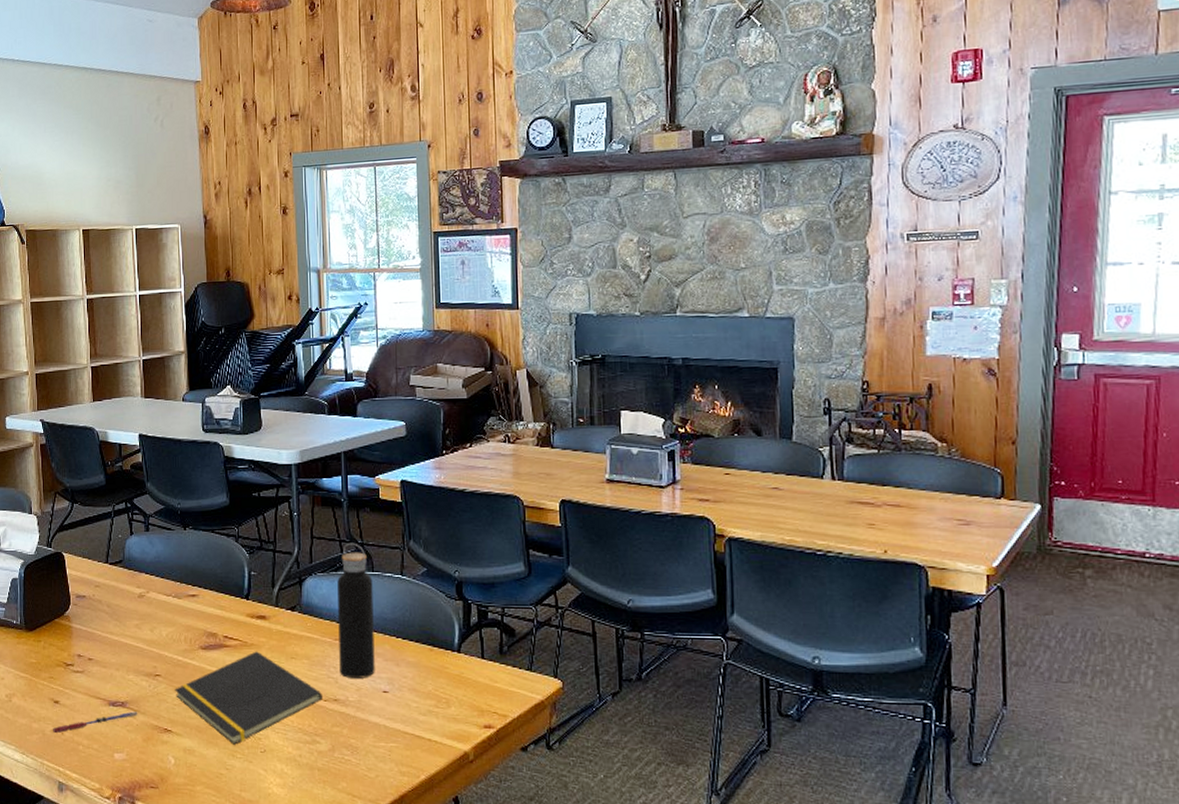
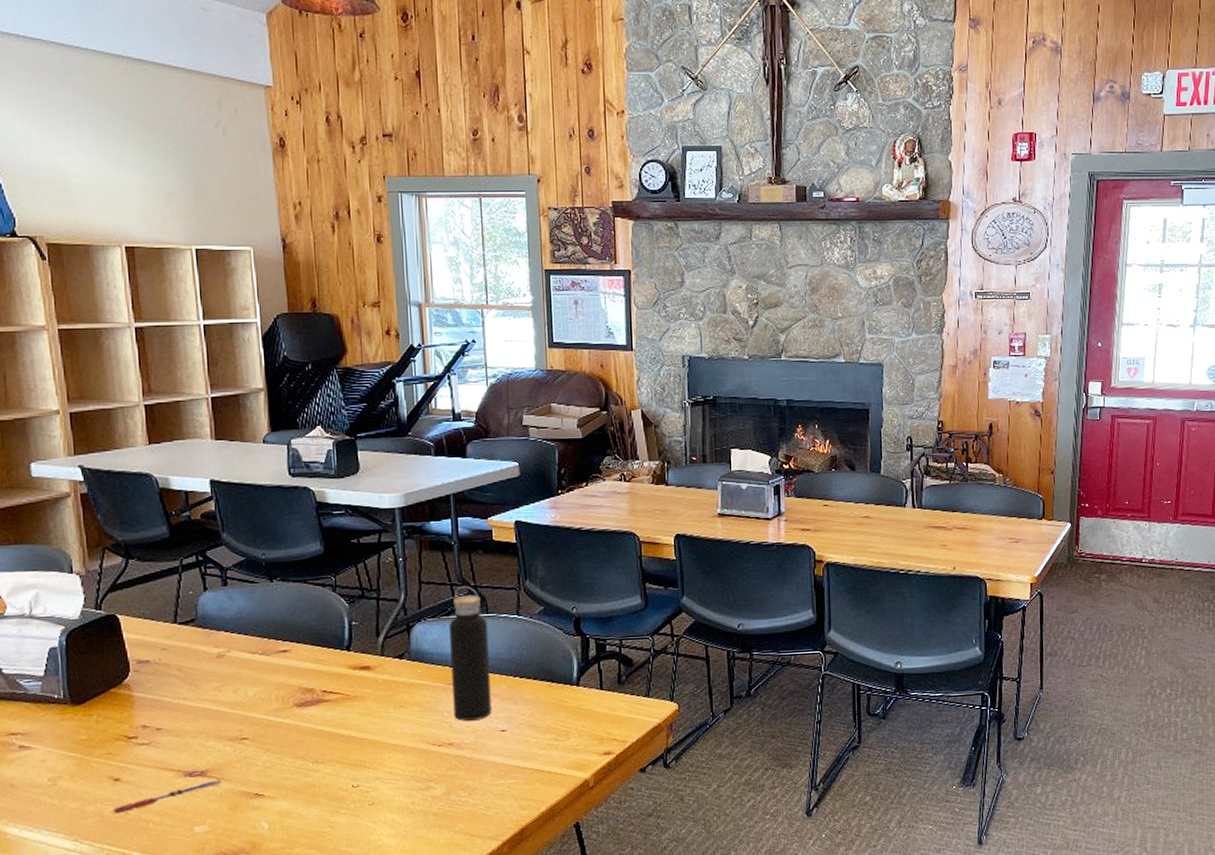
notepad: present [175,651,322,745] -> none [265,703,436,801]

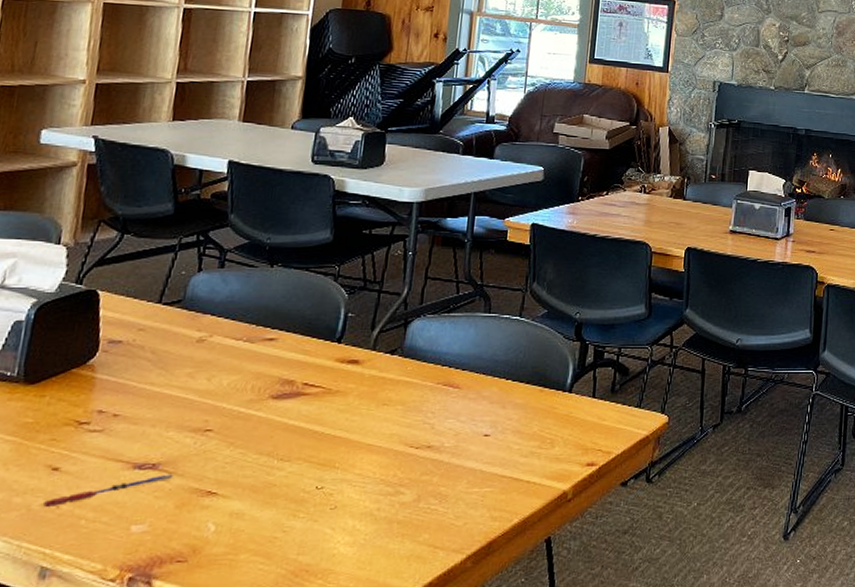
water bottle: present [449,585,492,721] -> none [438,284,488,423]

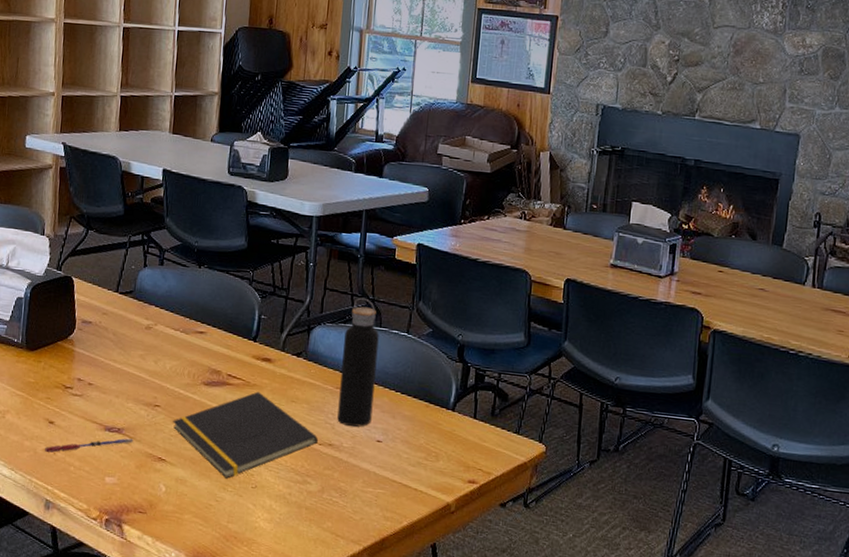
notepad: none [229,398,414,503] -> present [173,391,318,479]
water bottle: none [438,284,488,423] -> present [337,297,379,427]

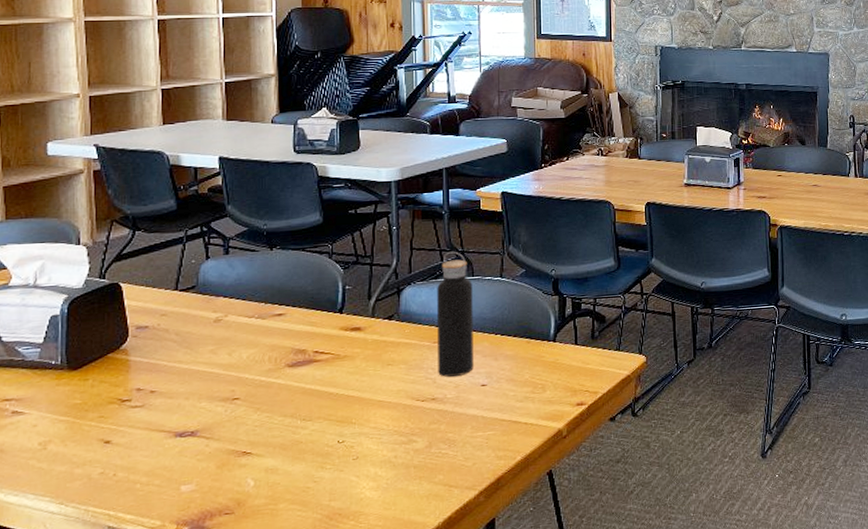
pen: present [45,438,134,454] -> none [102,439,211,476]
notepad: present [173,391,318,479] -> none [256,362,420,457]

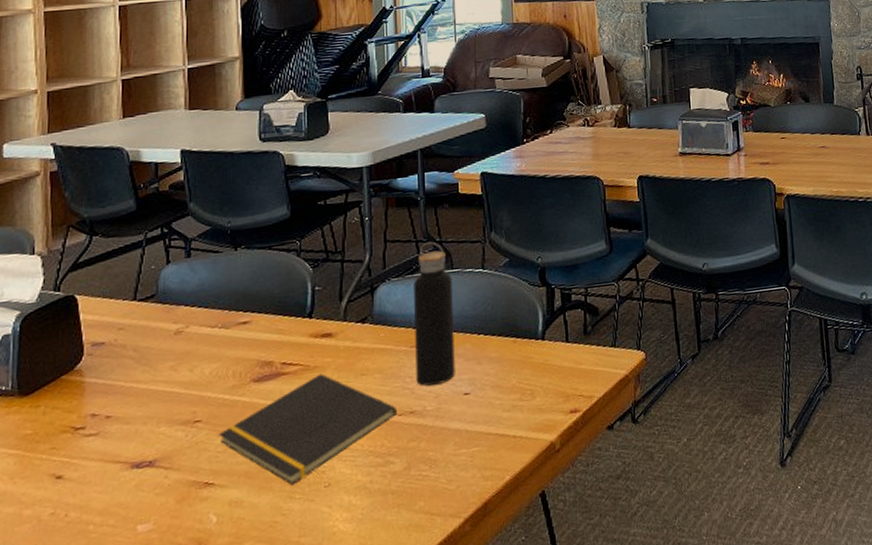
notepad: none [256,362,420,457] -> present [219,373,397,485]

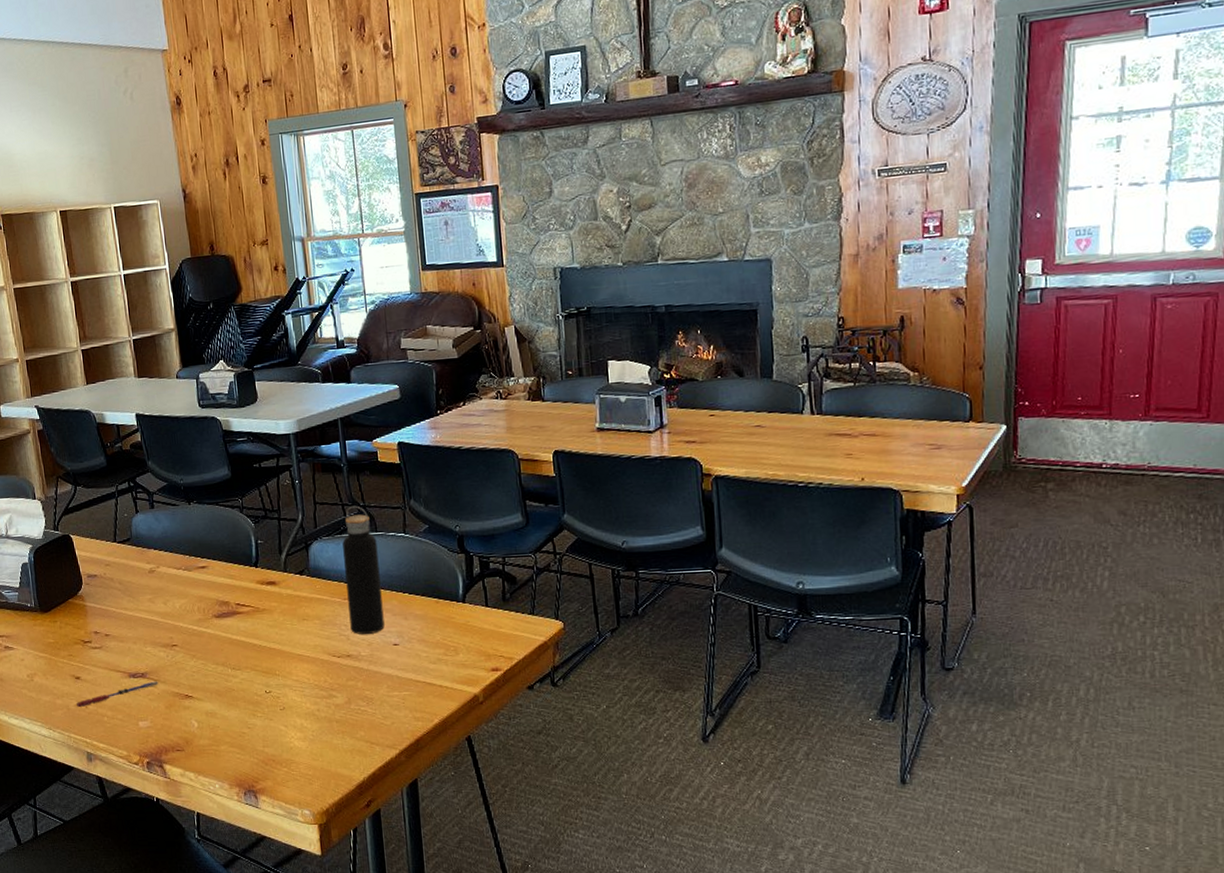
pen: none [52,469,170,518] -> present [76,681,159,708]
notepad: present [219,373,397,485] -> none [192,615,336,705]

